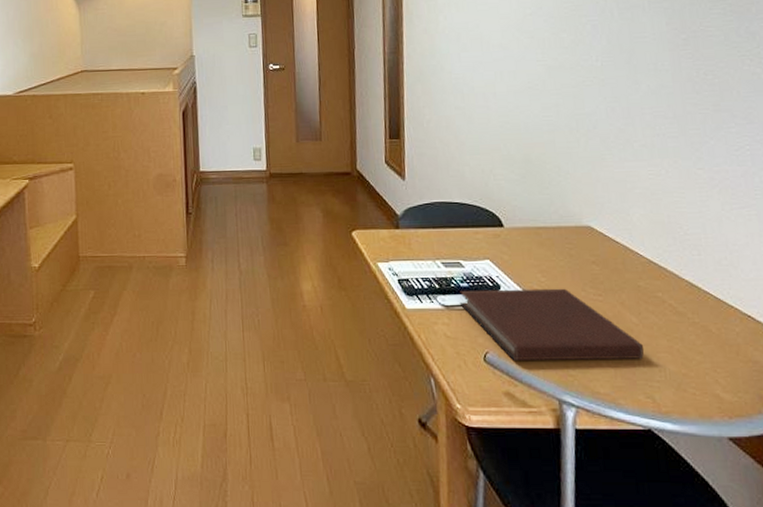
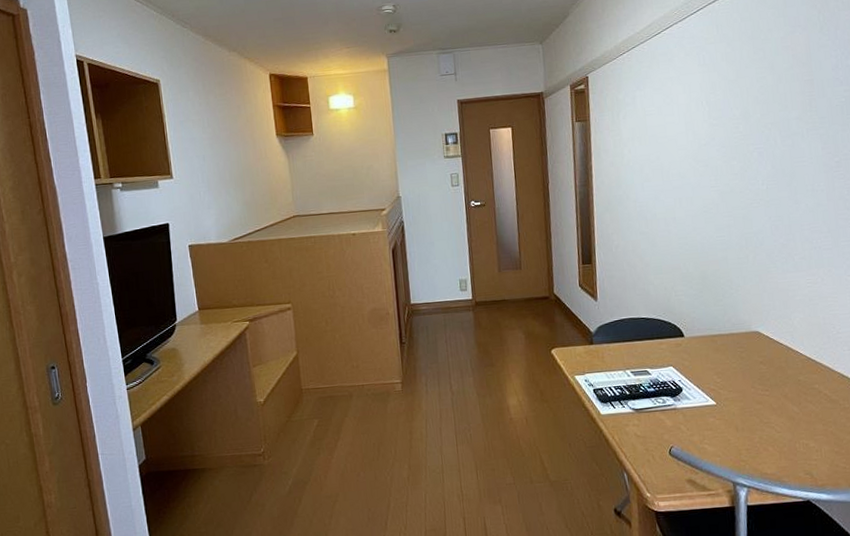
notebook: present [459,288,645,360] -> none [647,386,804,452]

